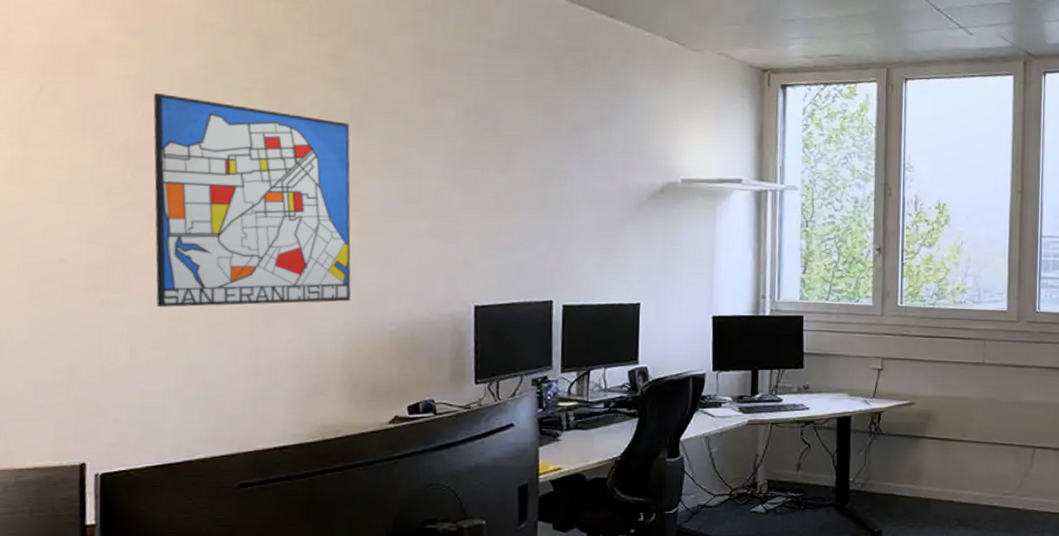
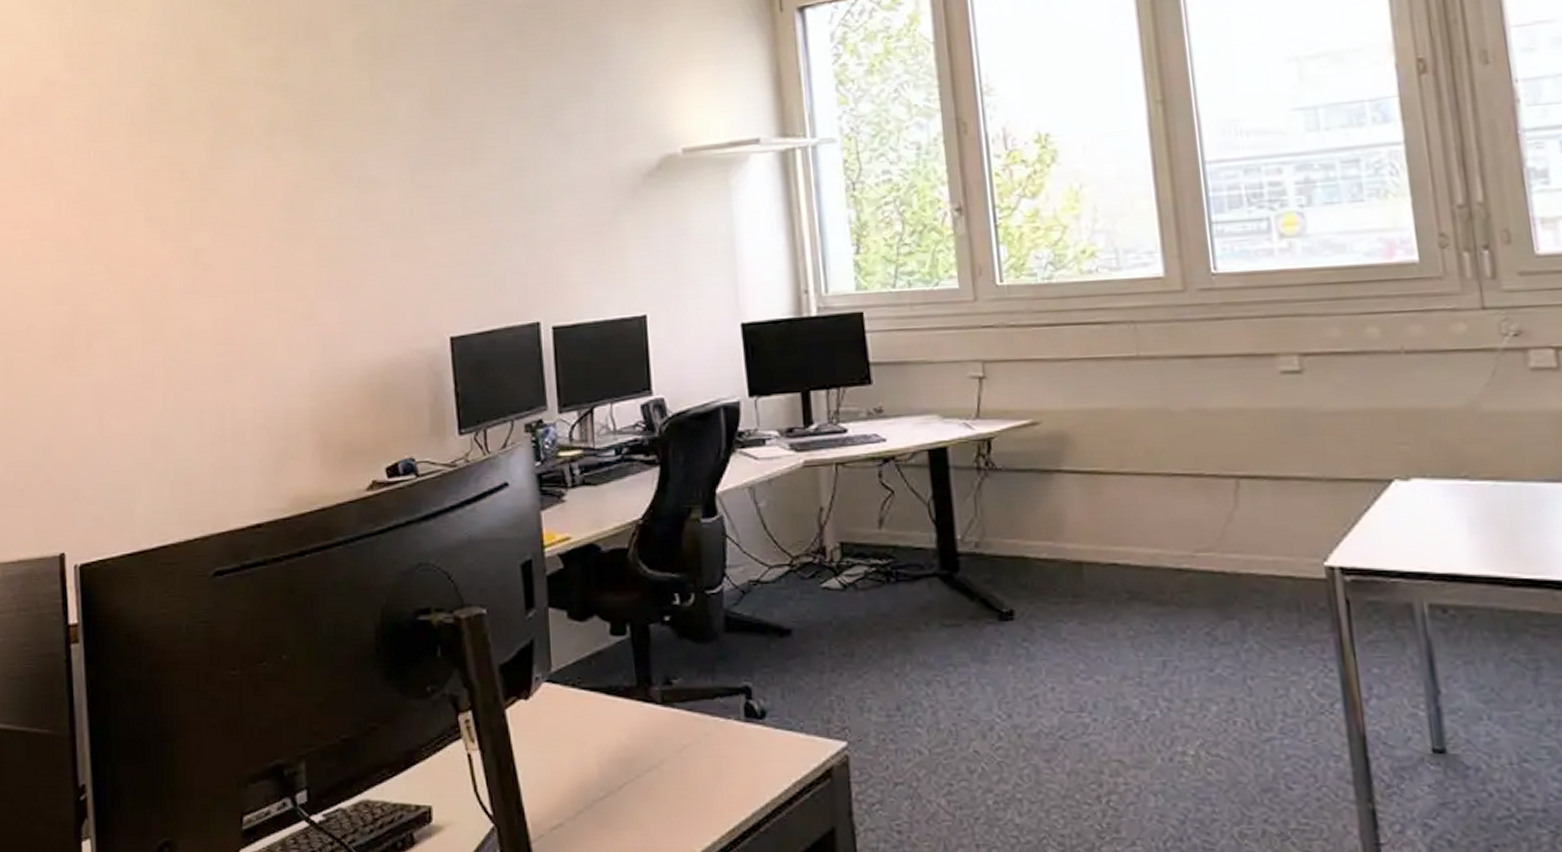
wall art: present [153,92,351,307] -> none [104,130,314,370]

